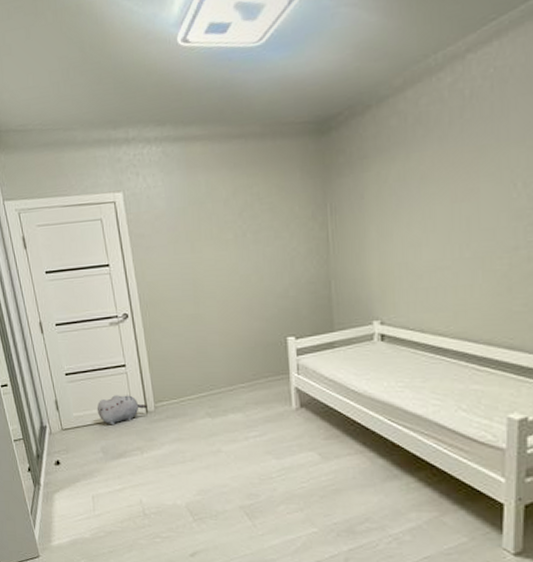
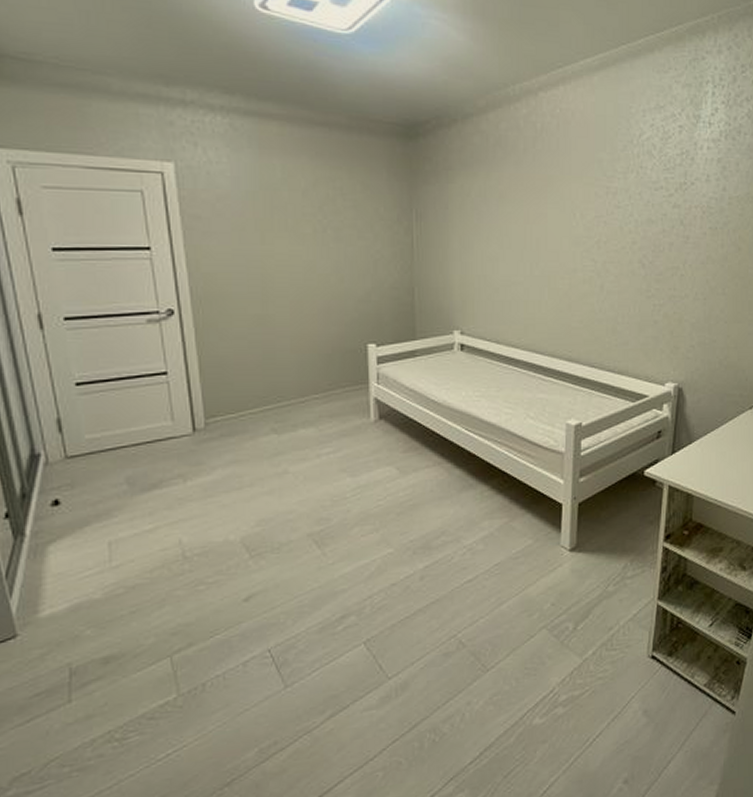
plush toy: present [96,395,147,425] -> none [122,410,195,449]

